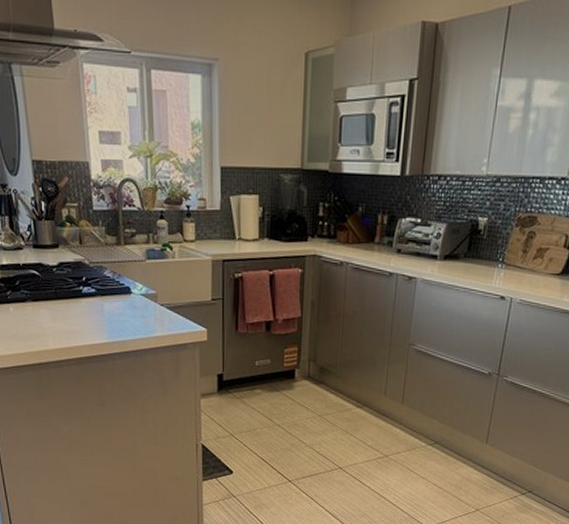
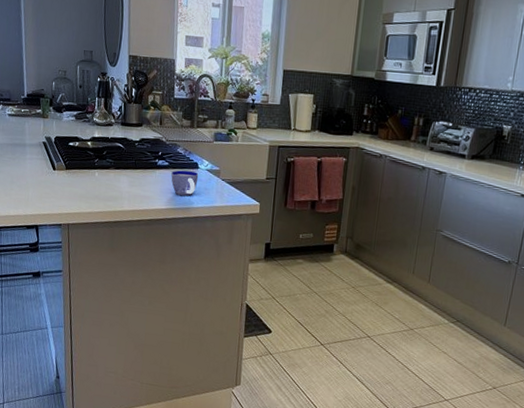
cup: none [100,296,133,327] -> present [171,170,199,196]

